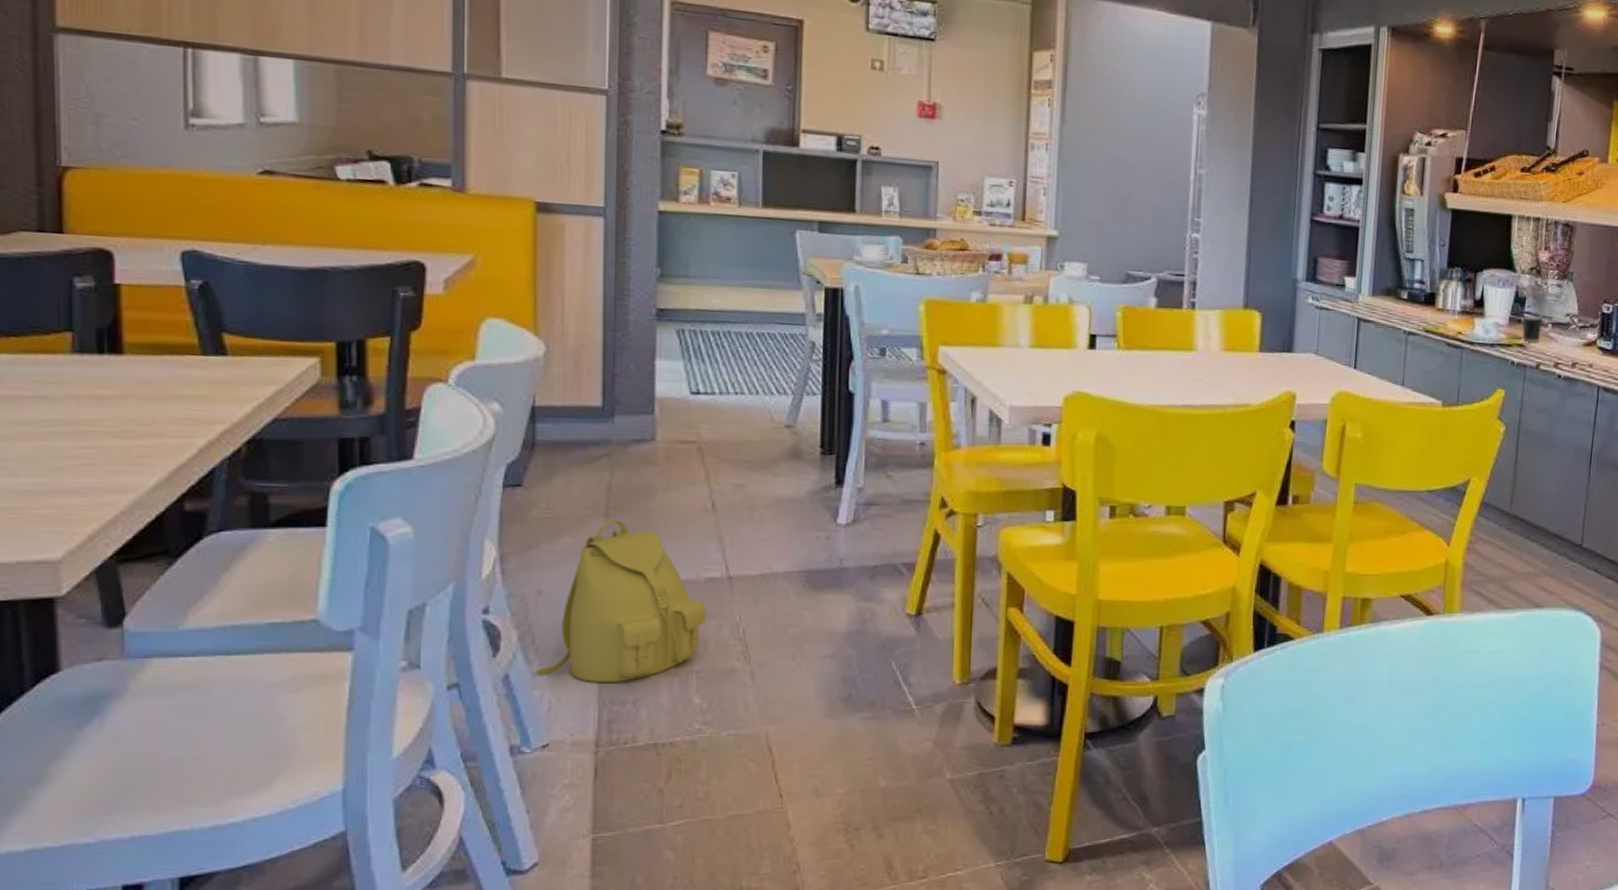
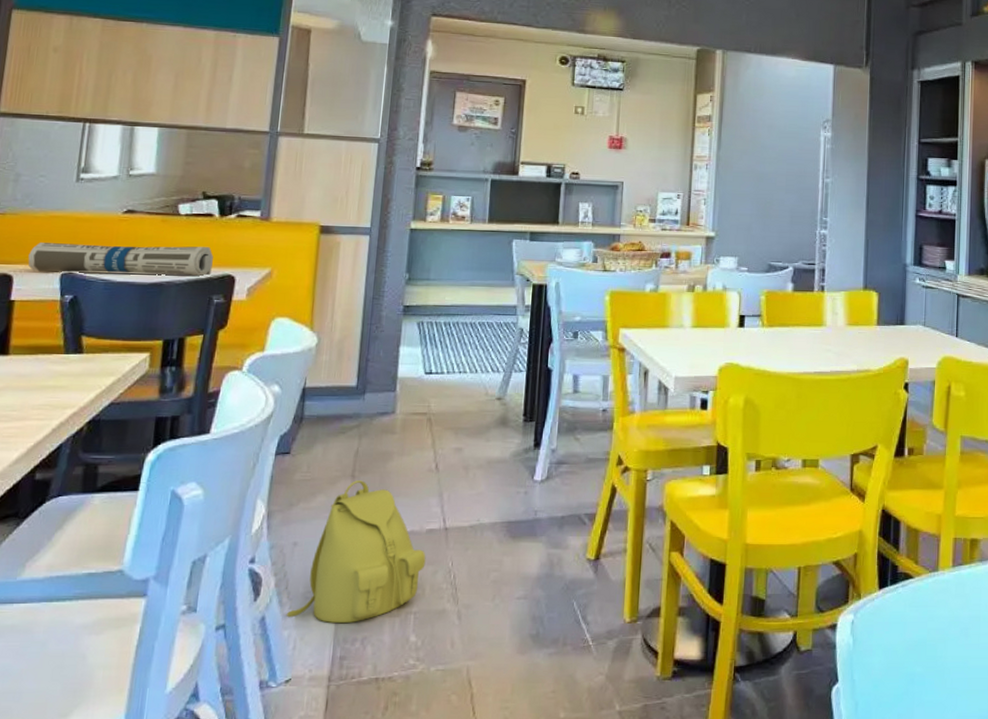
newspaper: none [131,209,392,261] -> present [28,243,213,276]

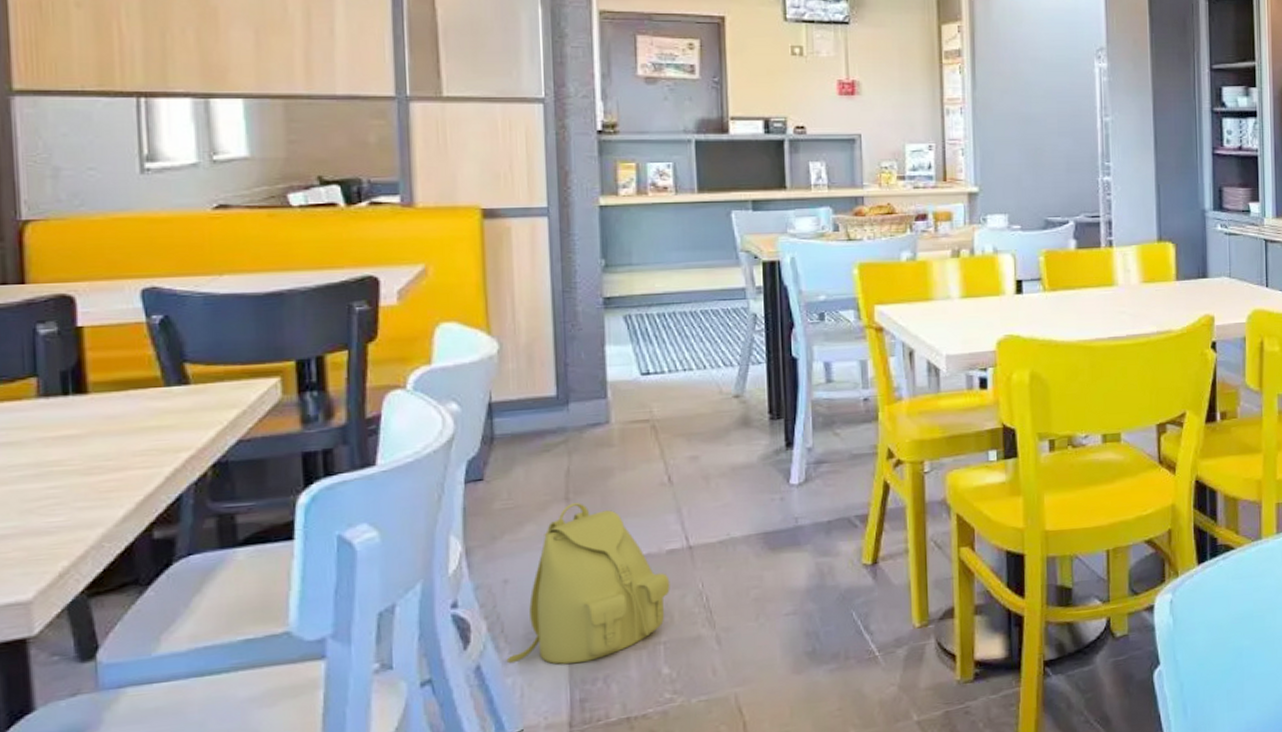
newspaper: present [28,243,213,276] -> none [91,243,346,291]

